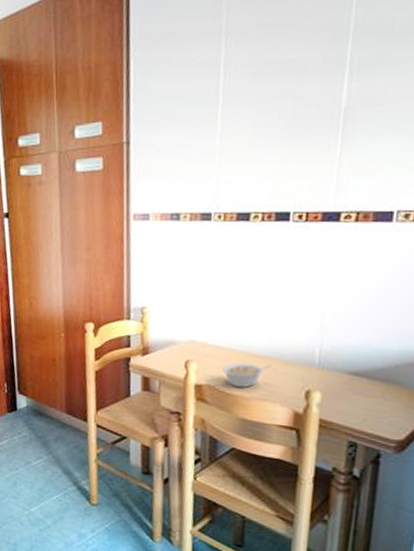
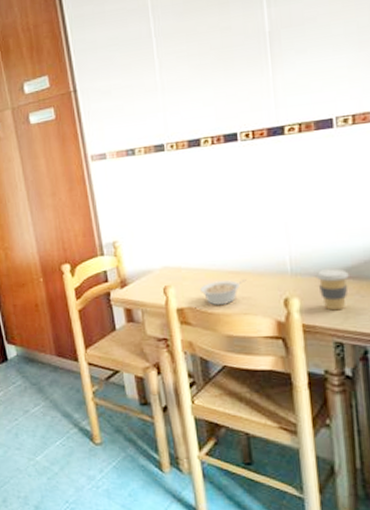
coffee cup: none [342,367,377,411] -> present [315,268,349,311]

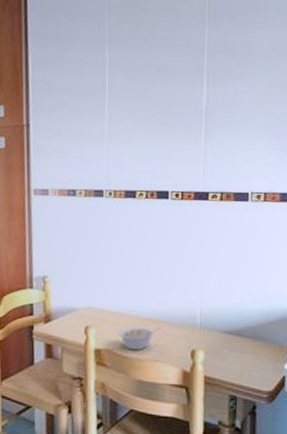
coffee cup: present [315,268,349,311] -> none [220,327,248,366]

